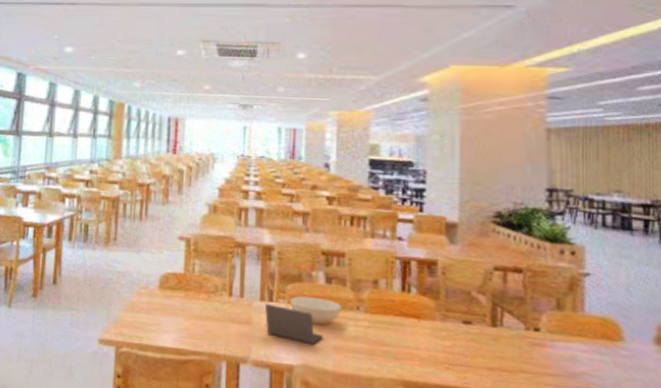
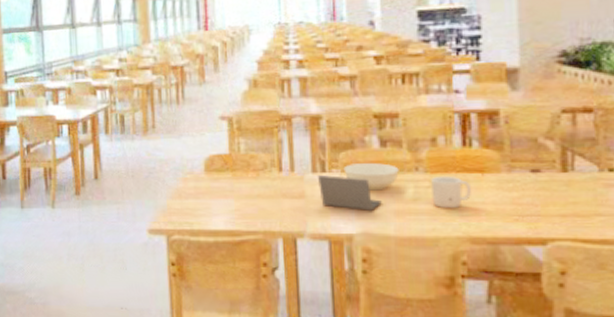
mug: none [370,317,407,351] -> present [431,175,471,209]

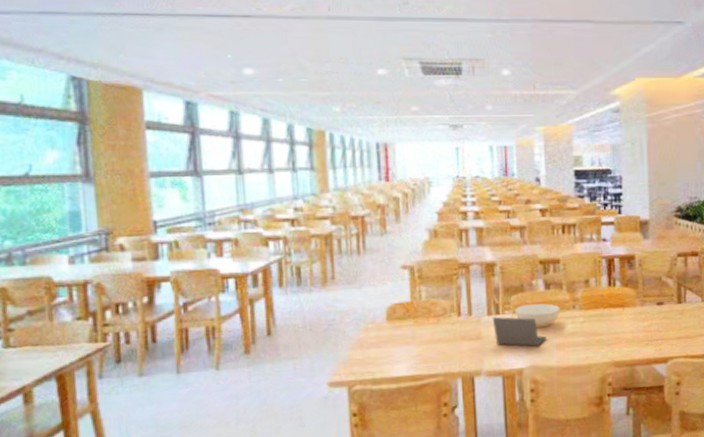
mug: present [431,175,471,209] -> none [585,311,615,340]

